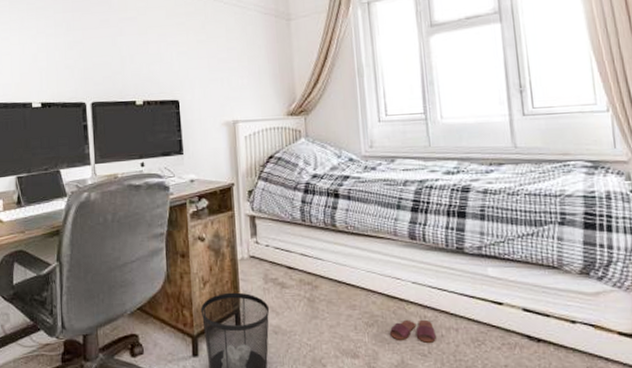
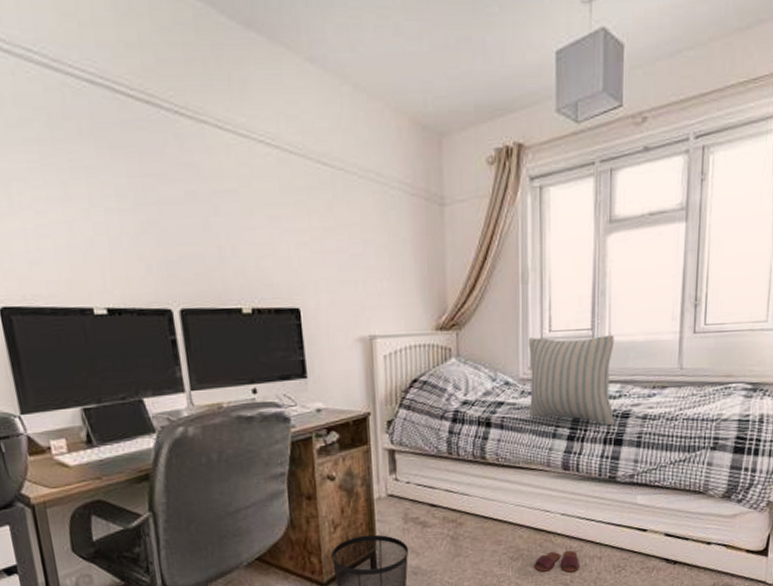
pillow: none [367,118,455,198] -> present [528,335,615,425]

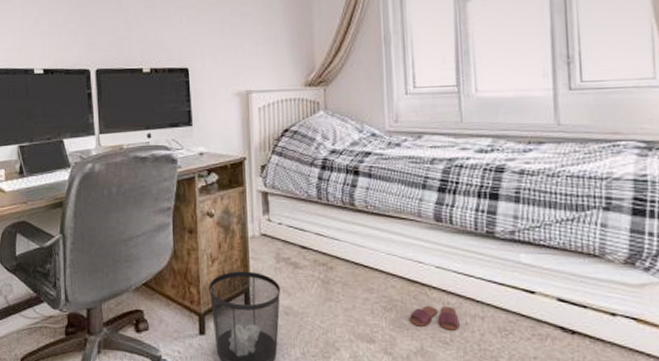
pillow: present [528,335,615,425] -> none [393,91,488,178]

